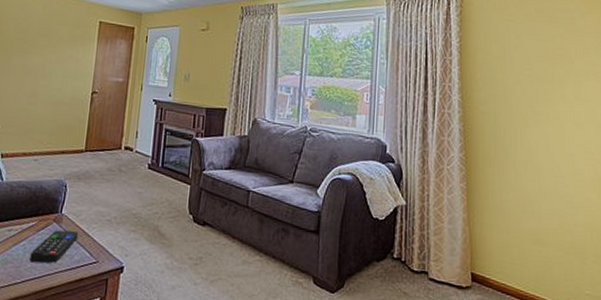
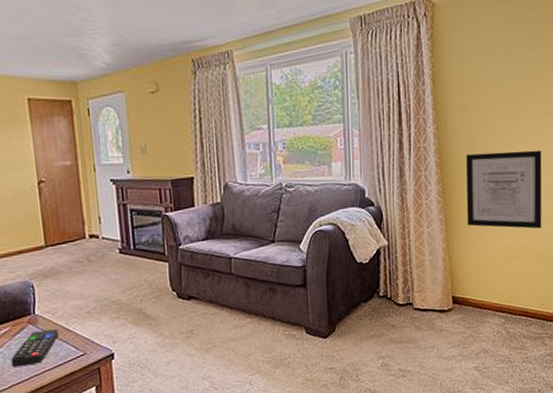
wall art: none [490,127,572,216] -> present [466,150,542,229]

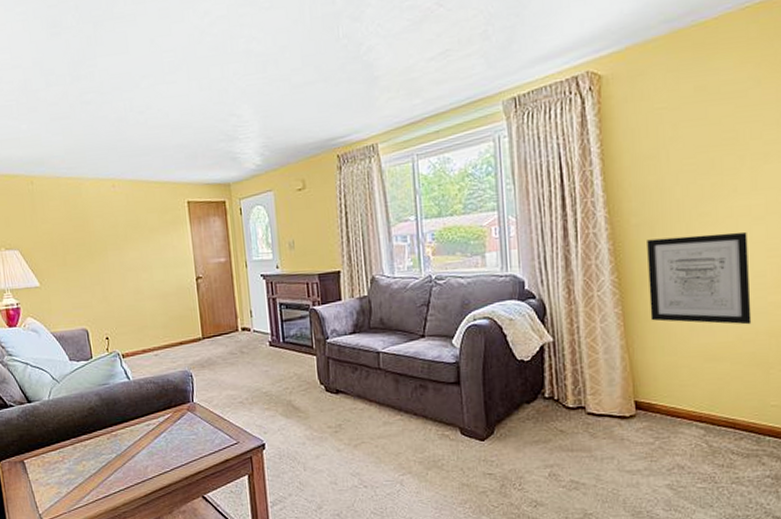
remote control: present [11,329,59,368] -> none [173,417,215,452]

